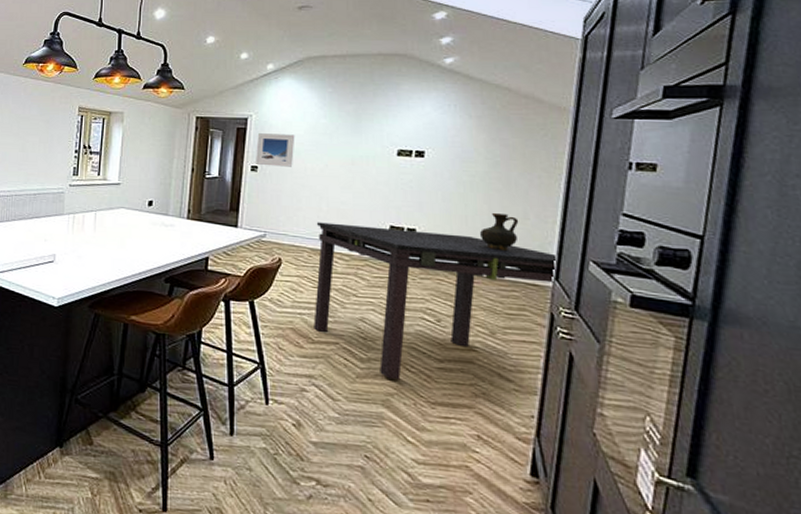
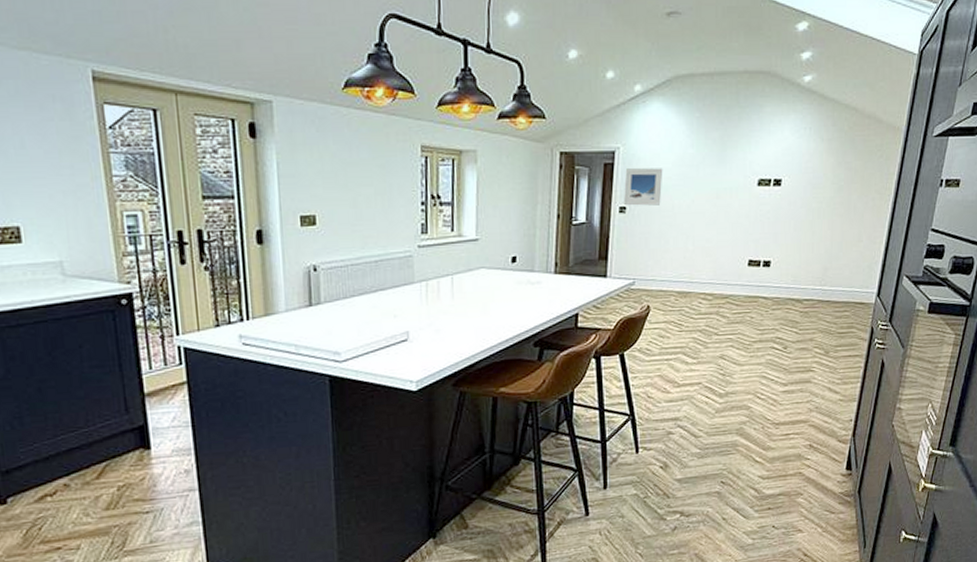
dining table: present [313,222,555,380] -> none [679,262,879,409]
ceramic jug: present [480,212,519,250] -> none [823,237,854,274]

